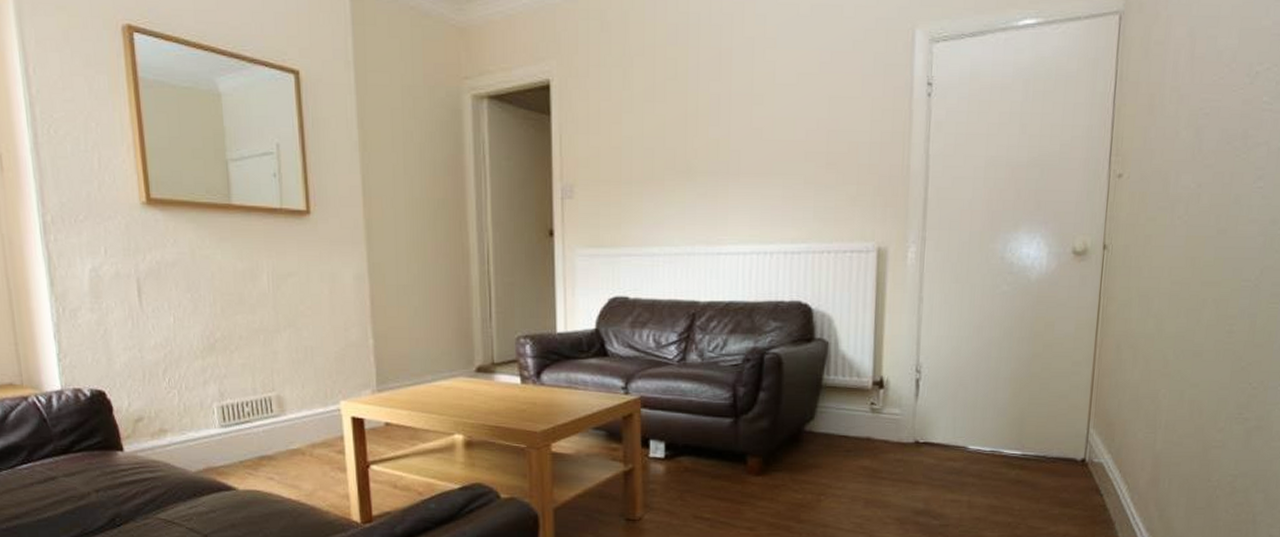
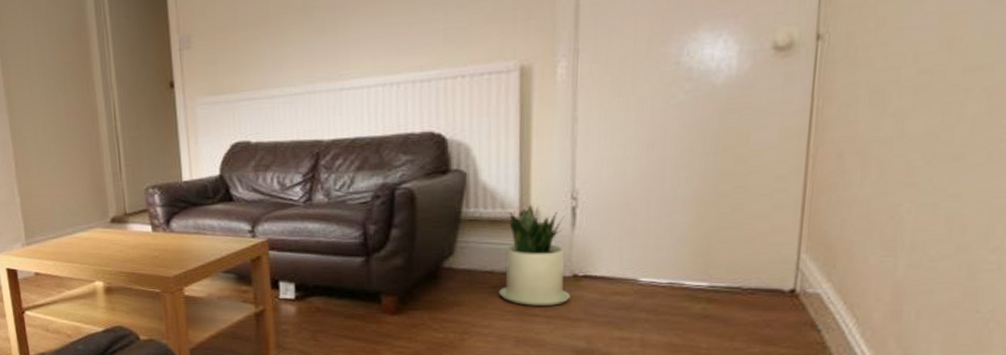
planter: none [852,377,912,469] -> present [499,206,570,306]

